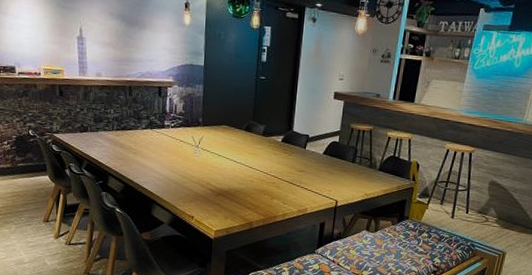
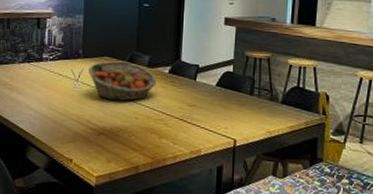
fruit basket: none [208,129,271,166] -> present [89,61,157,101]

